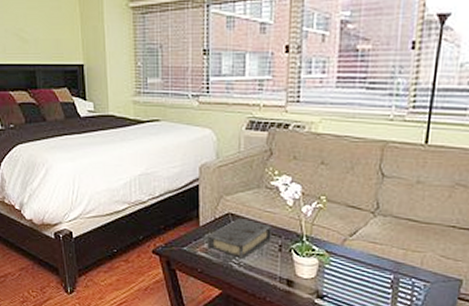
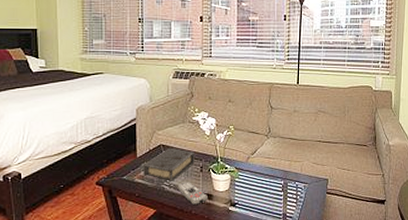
remote control: none [248,261,287,291] -> present [177,182,208,205]

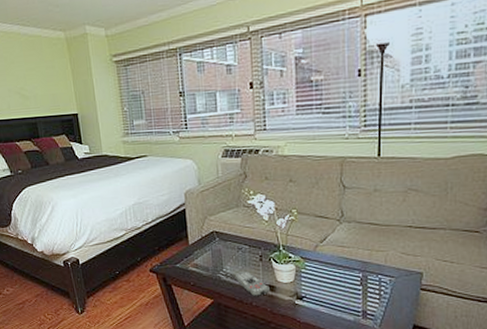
book: present [143,147,194,183] -> none [197,234,252,272]

